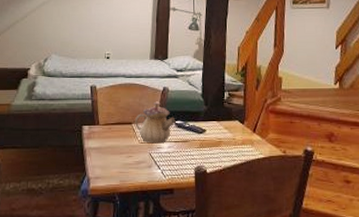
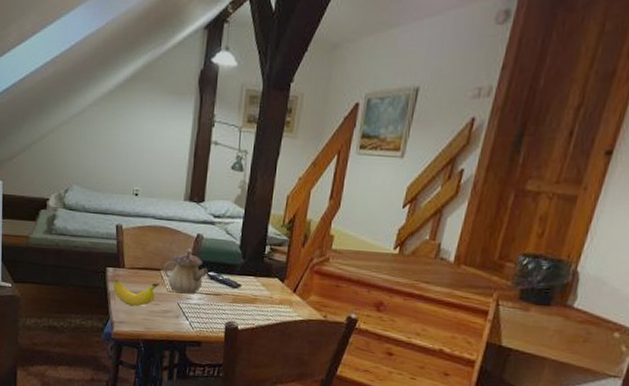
banana: none [89,136,132,161] -> present [113,279,159,307]

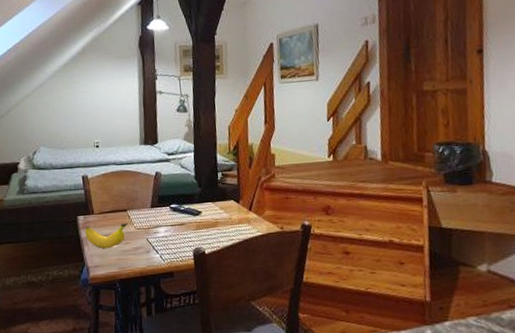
teapot: present [164,249,209,294] -> none [130,186,171,229]

